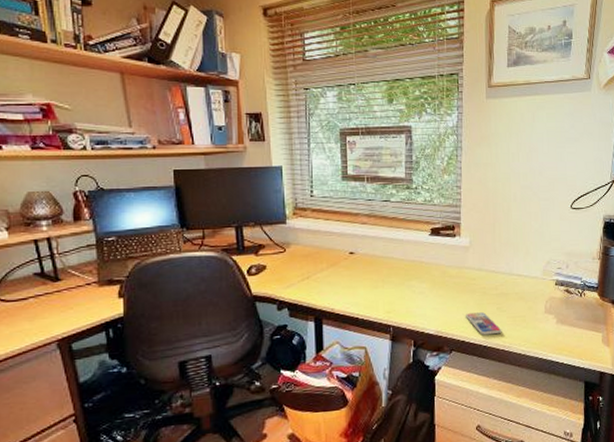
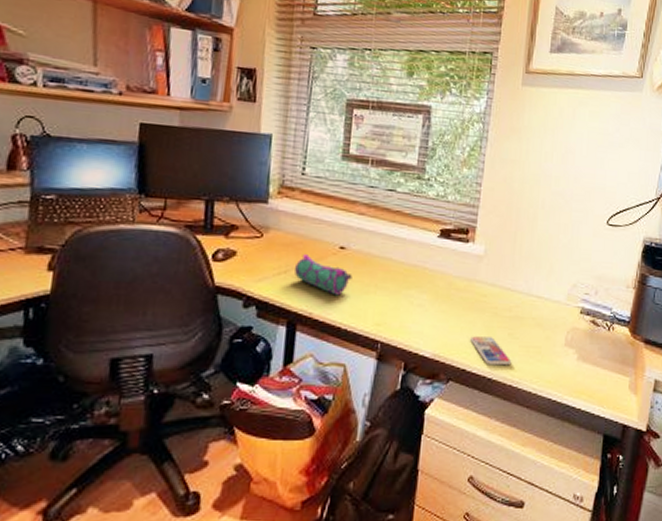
pencil case: none [315,262,363,293] -> present [295,254,353,296]

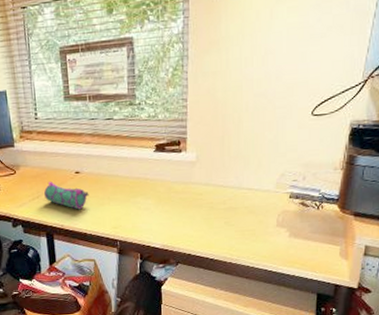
smartphone: present [470,336,512,366] -> none [192,226,230,249]

